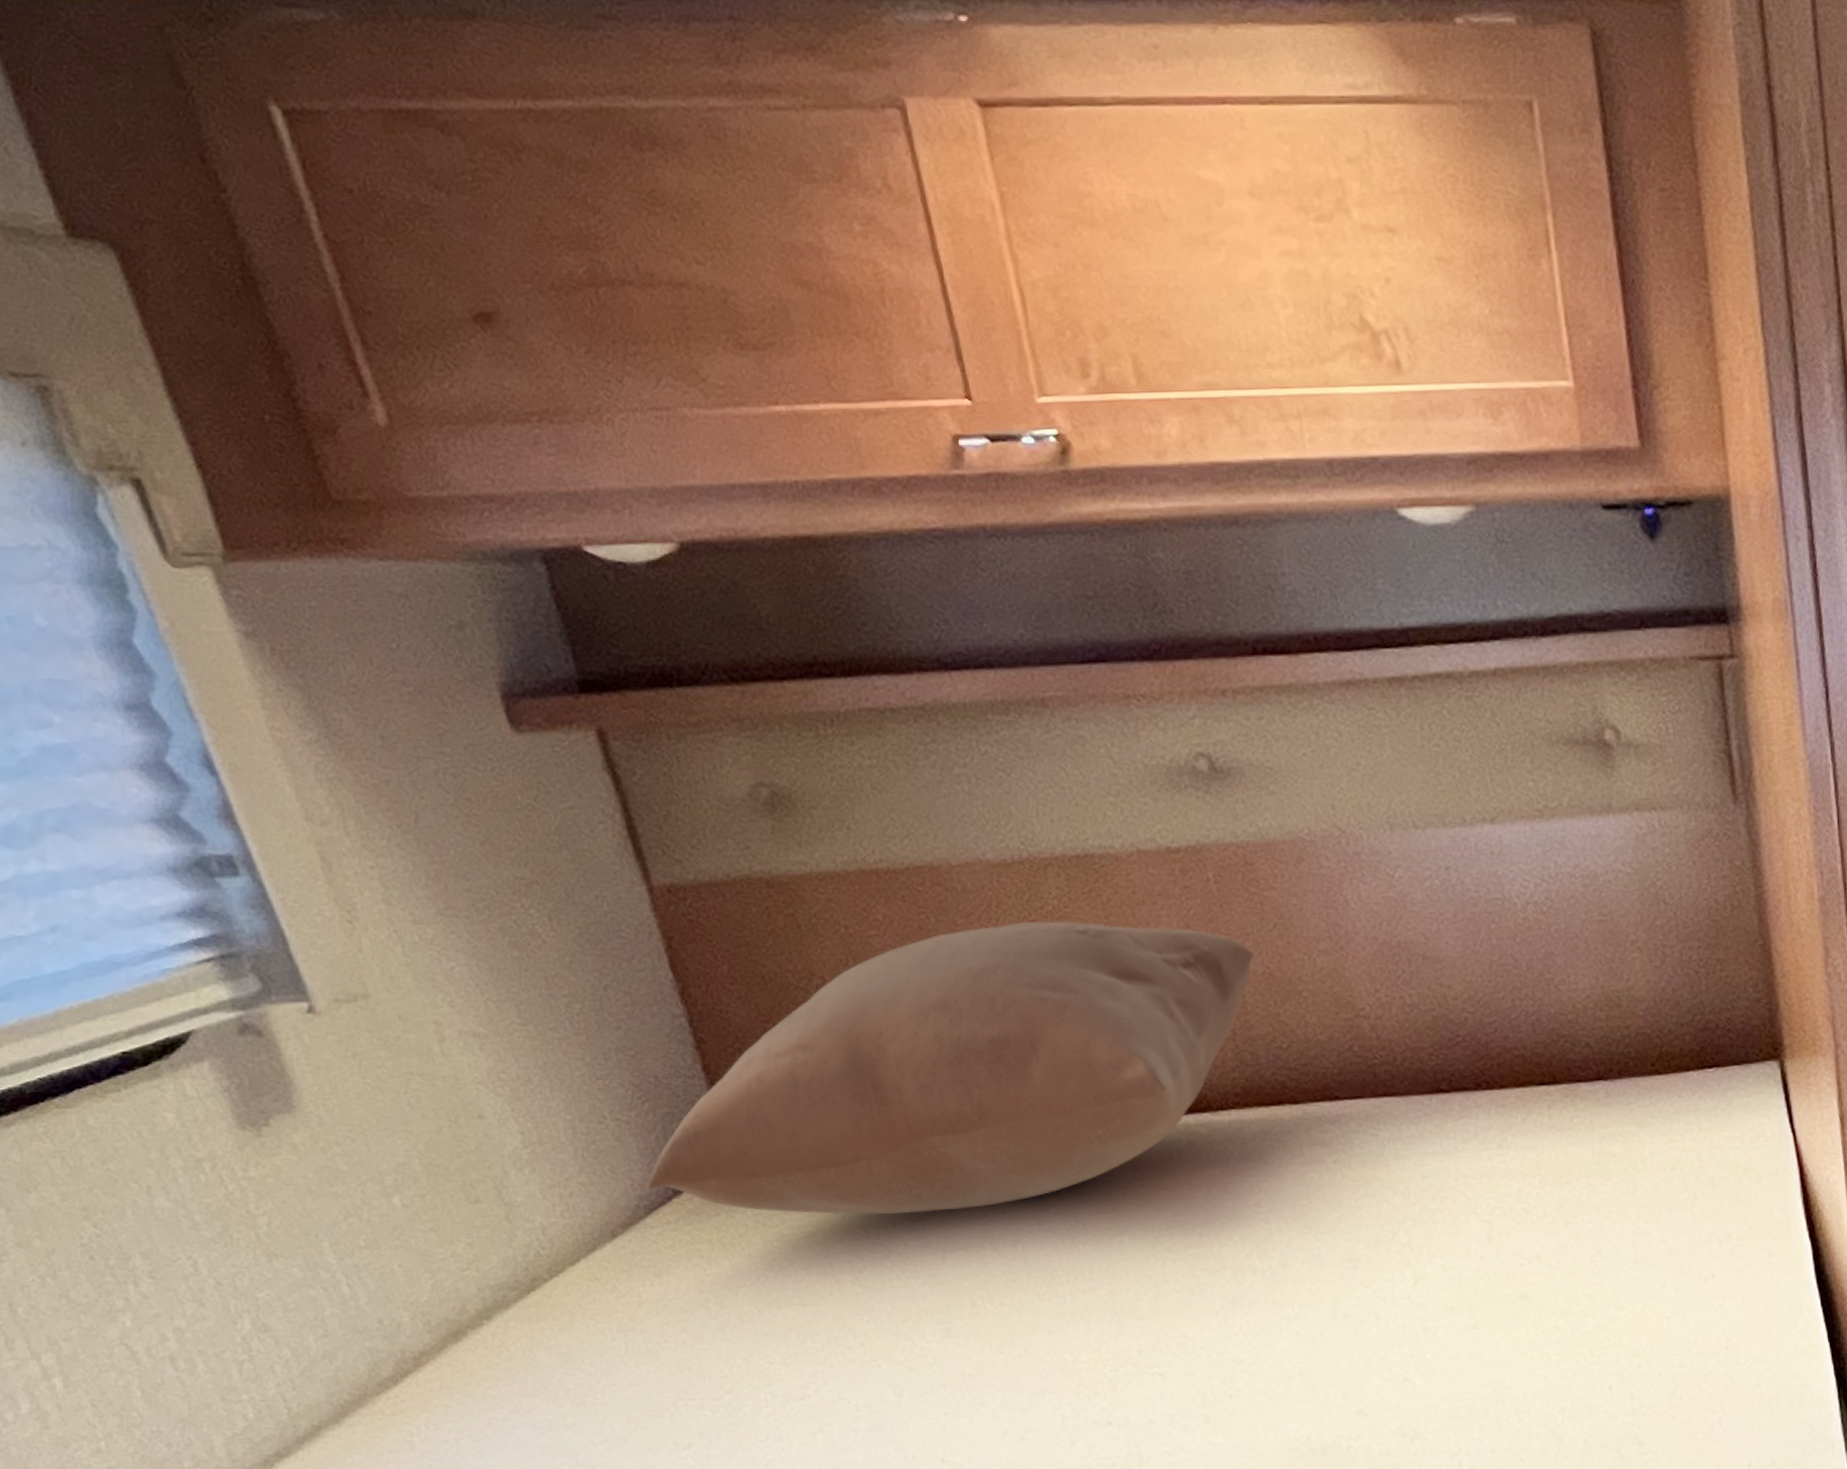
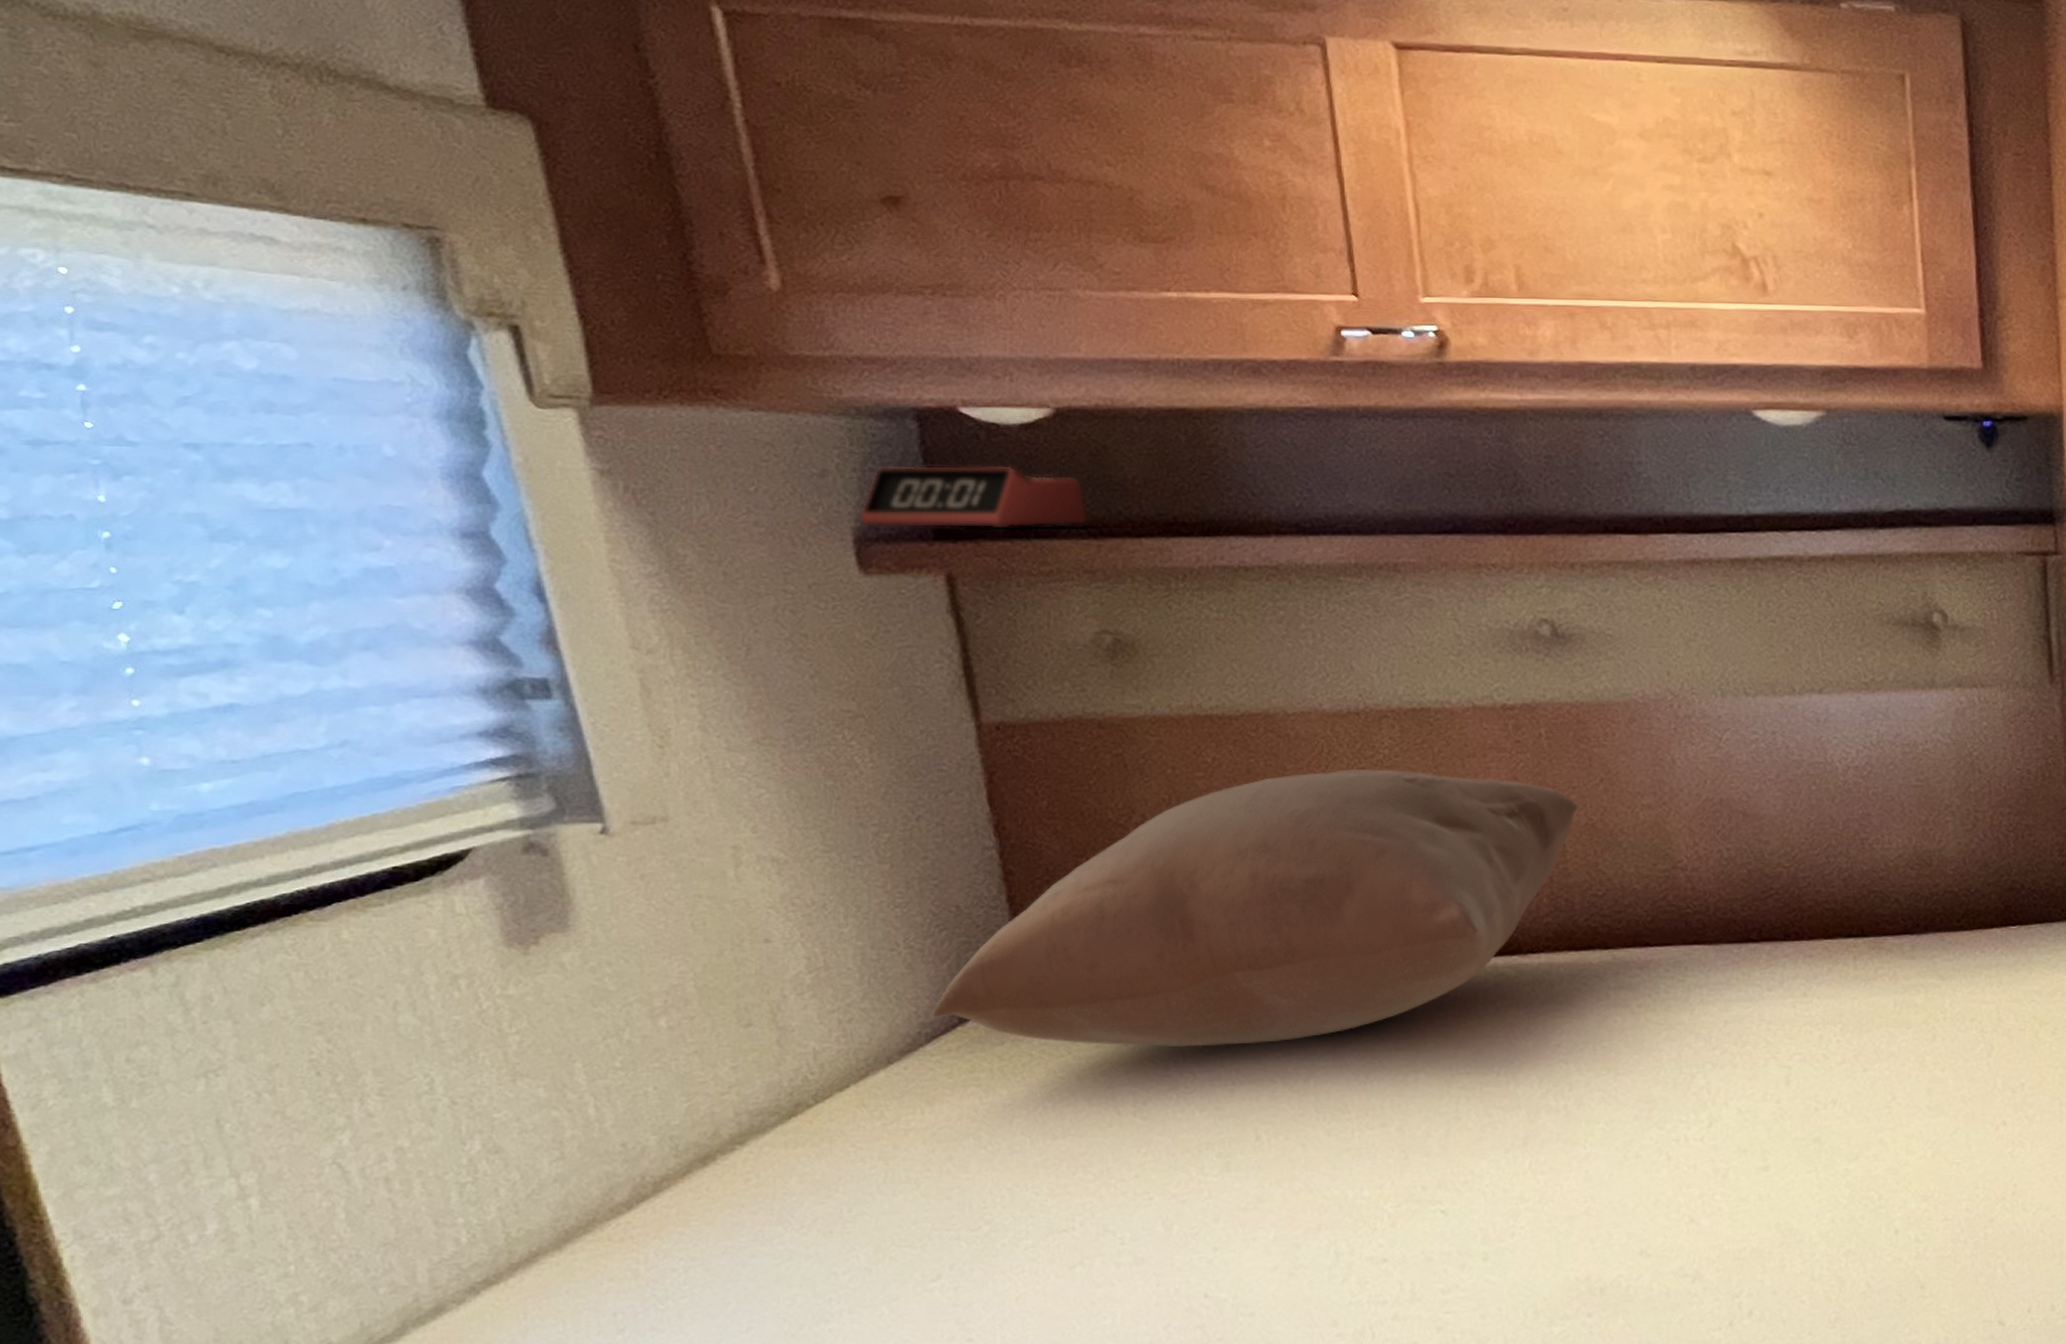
alarm clock: none [502,608,727,683] -> present [859,465,1088,530]

